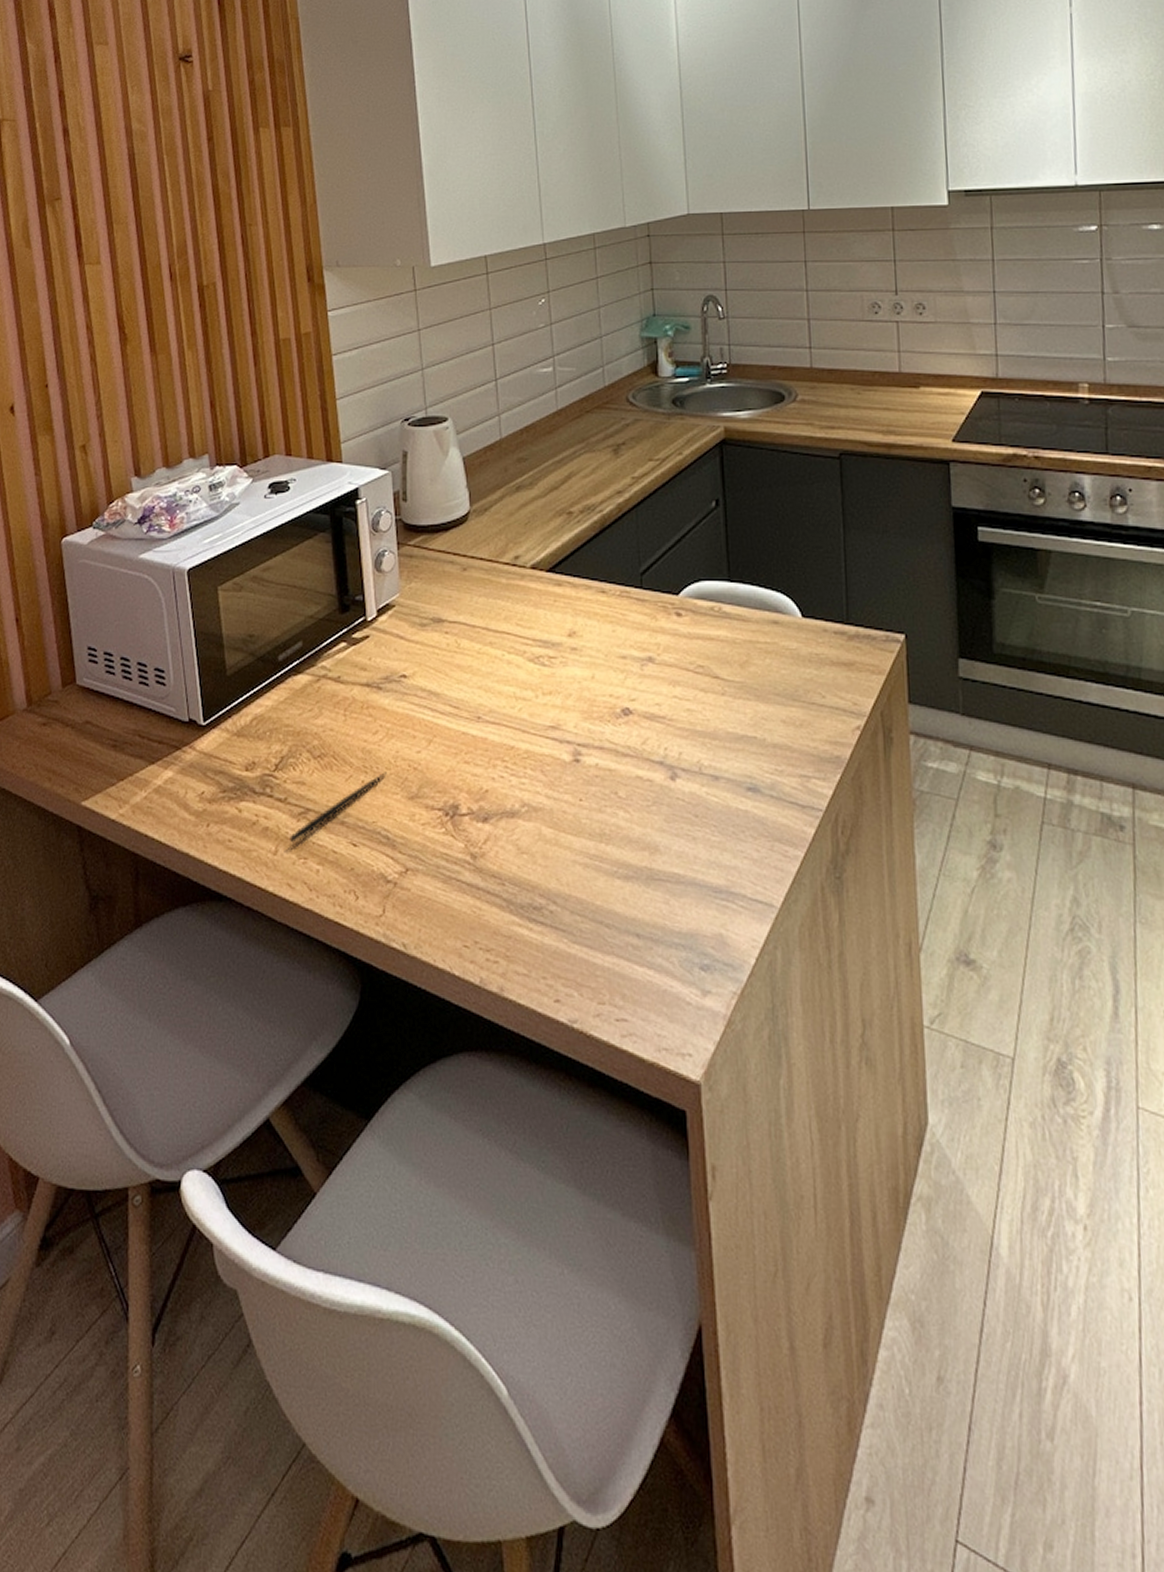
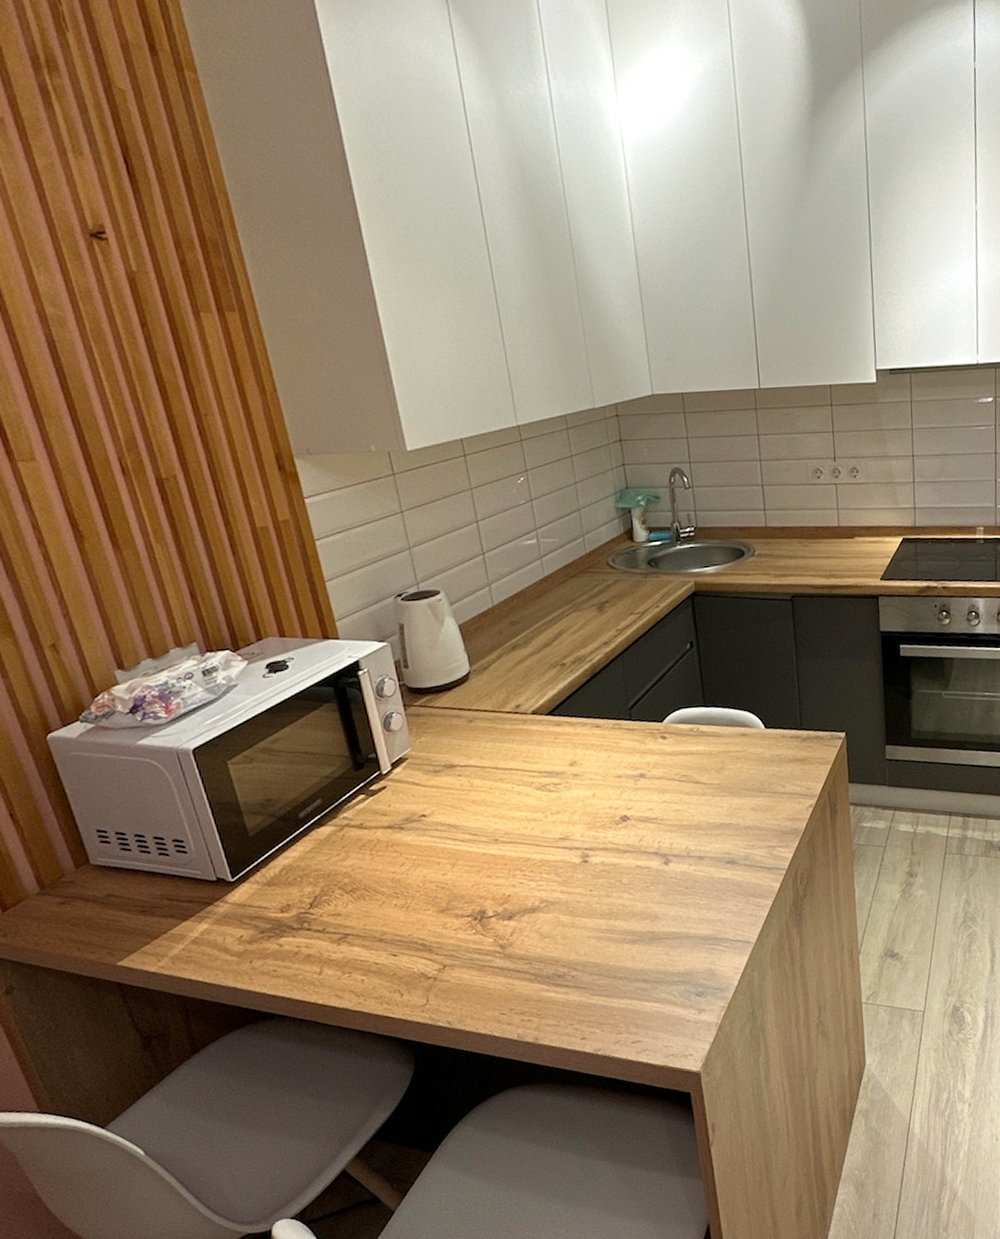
pen: present [290,772,387,843] -> none [332,894,417,963]

